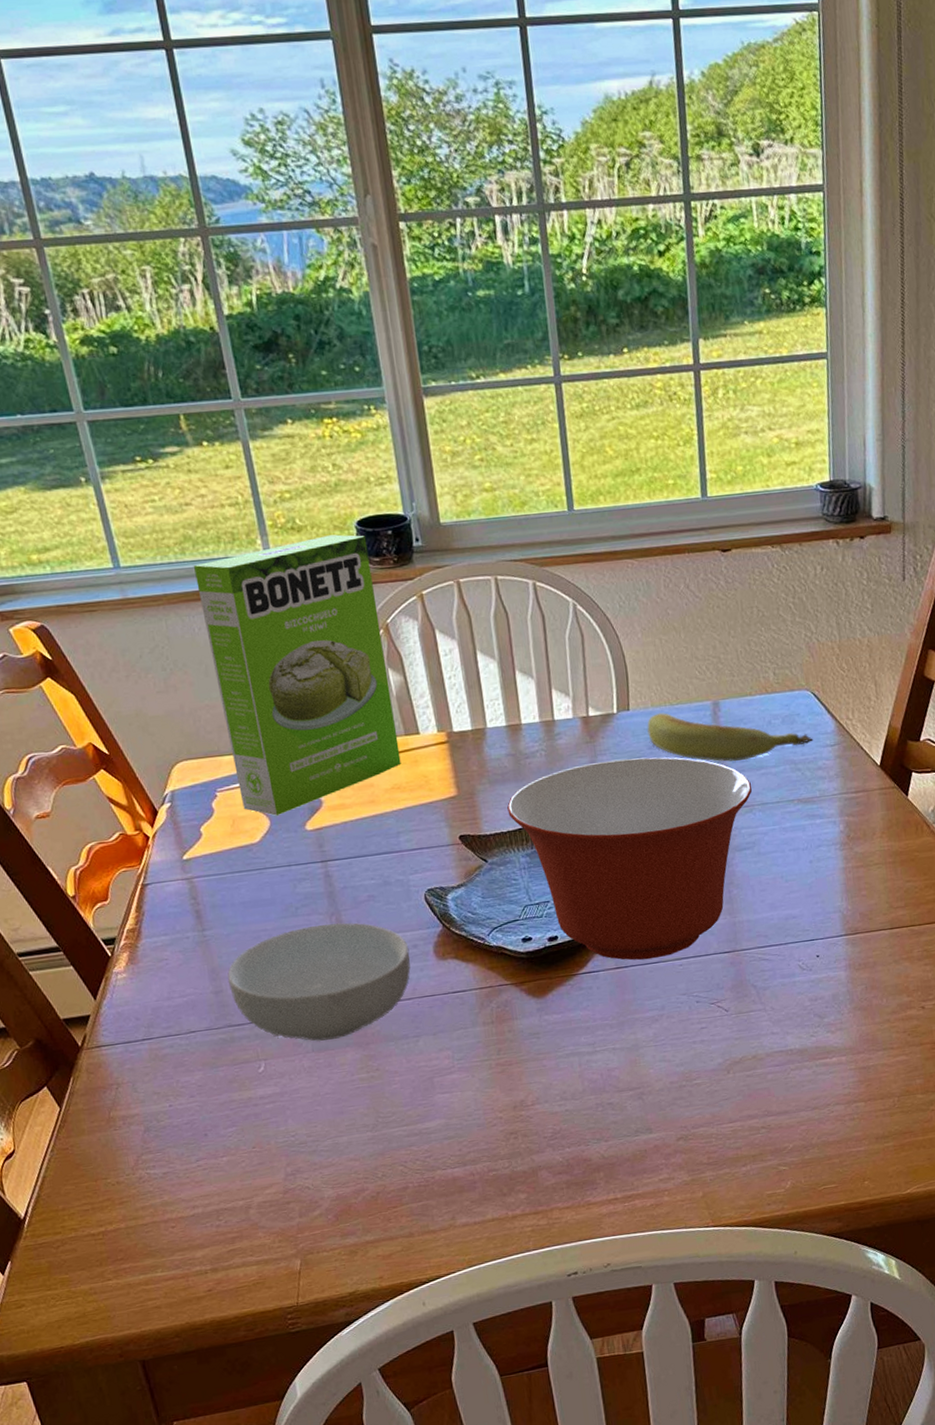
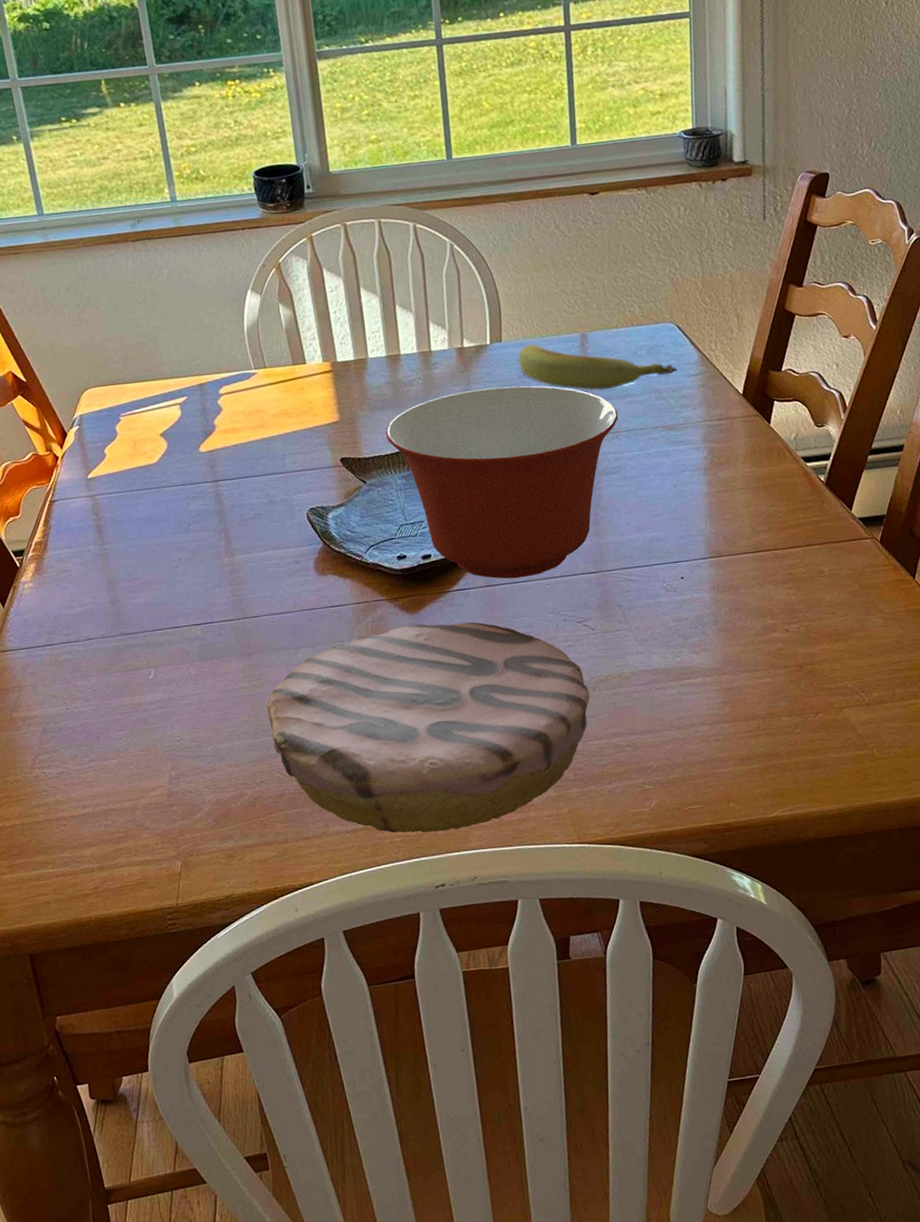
cake mix box: present [194,534,401,816] -> none [108,183,289,438]
cereal bowl: present [227,923,411,1041] -> none [124,539,292,651]
plate: none [387,1005,724,1223] -> present [267,622,590,833]

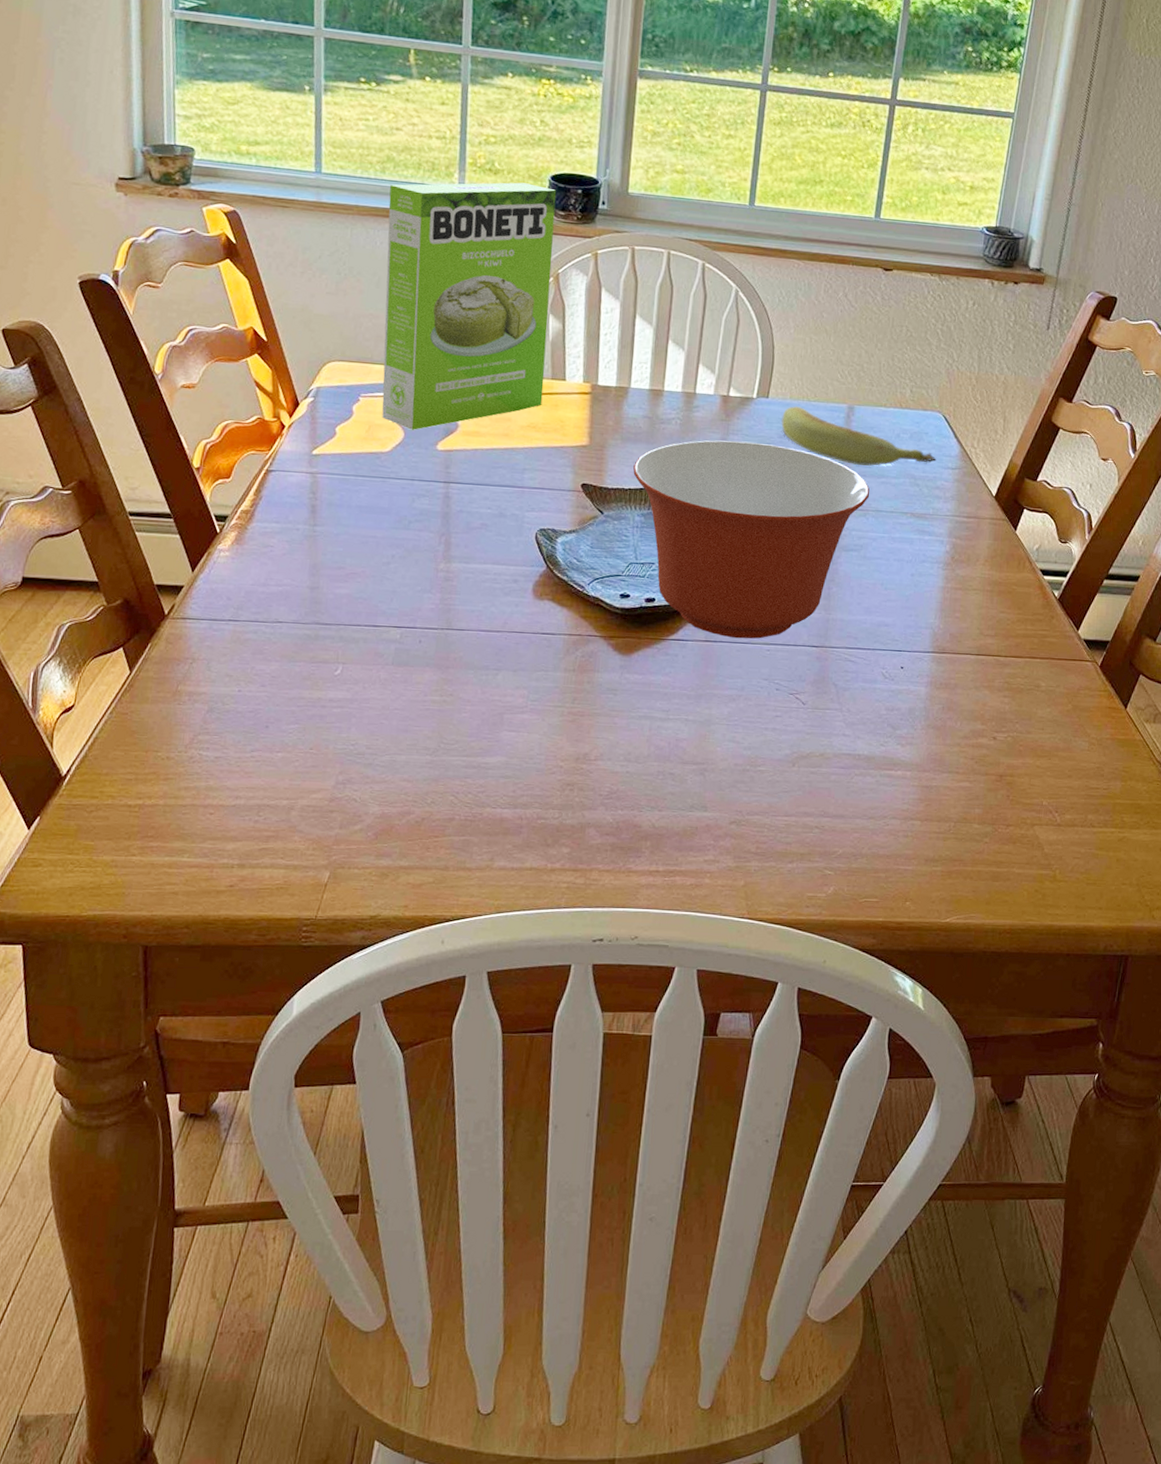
cake mix box: none [108,183,289,438] -> present [382,182,557,430]
plate: present [267,622,590,833] -> none [453,666,788,885]

